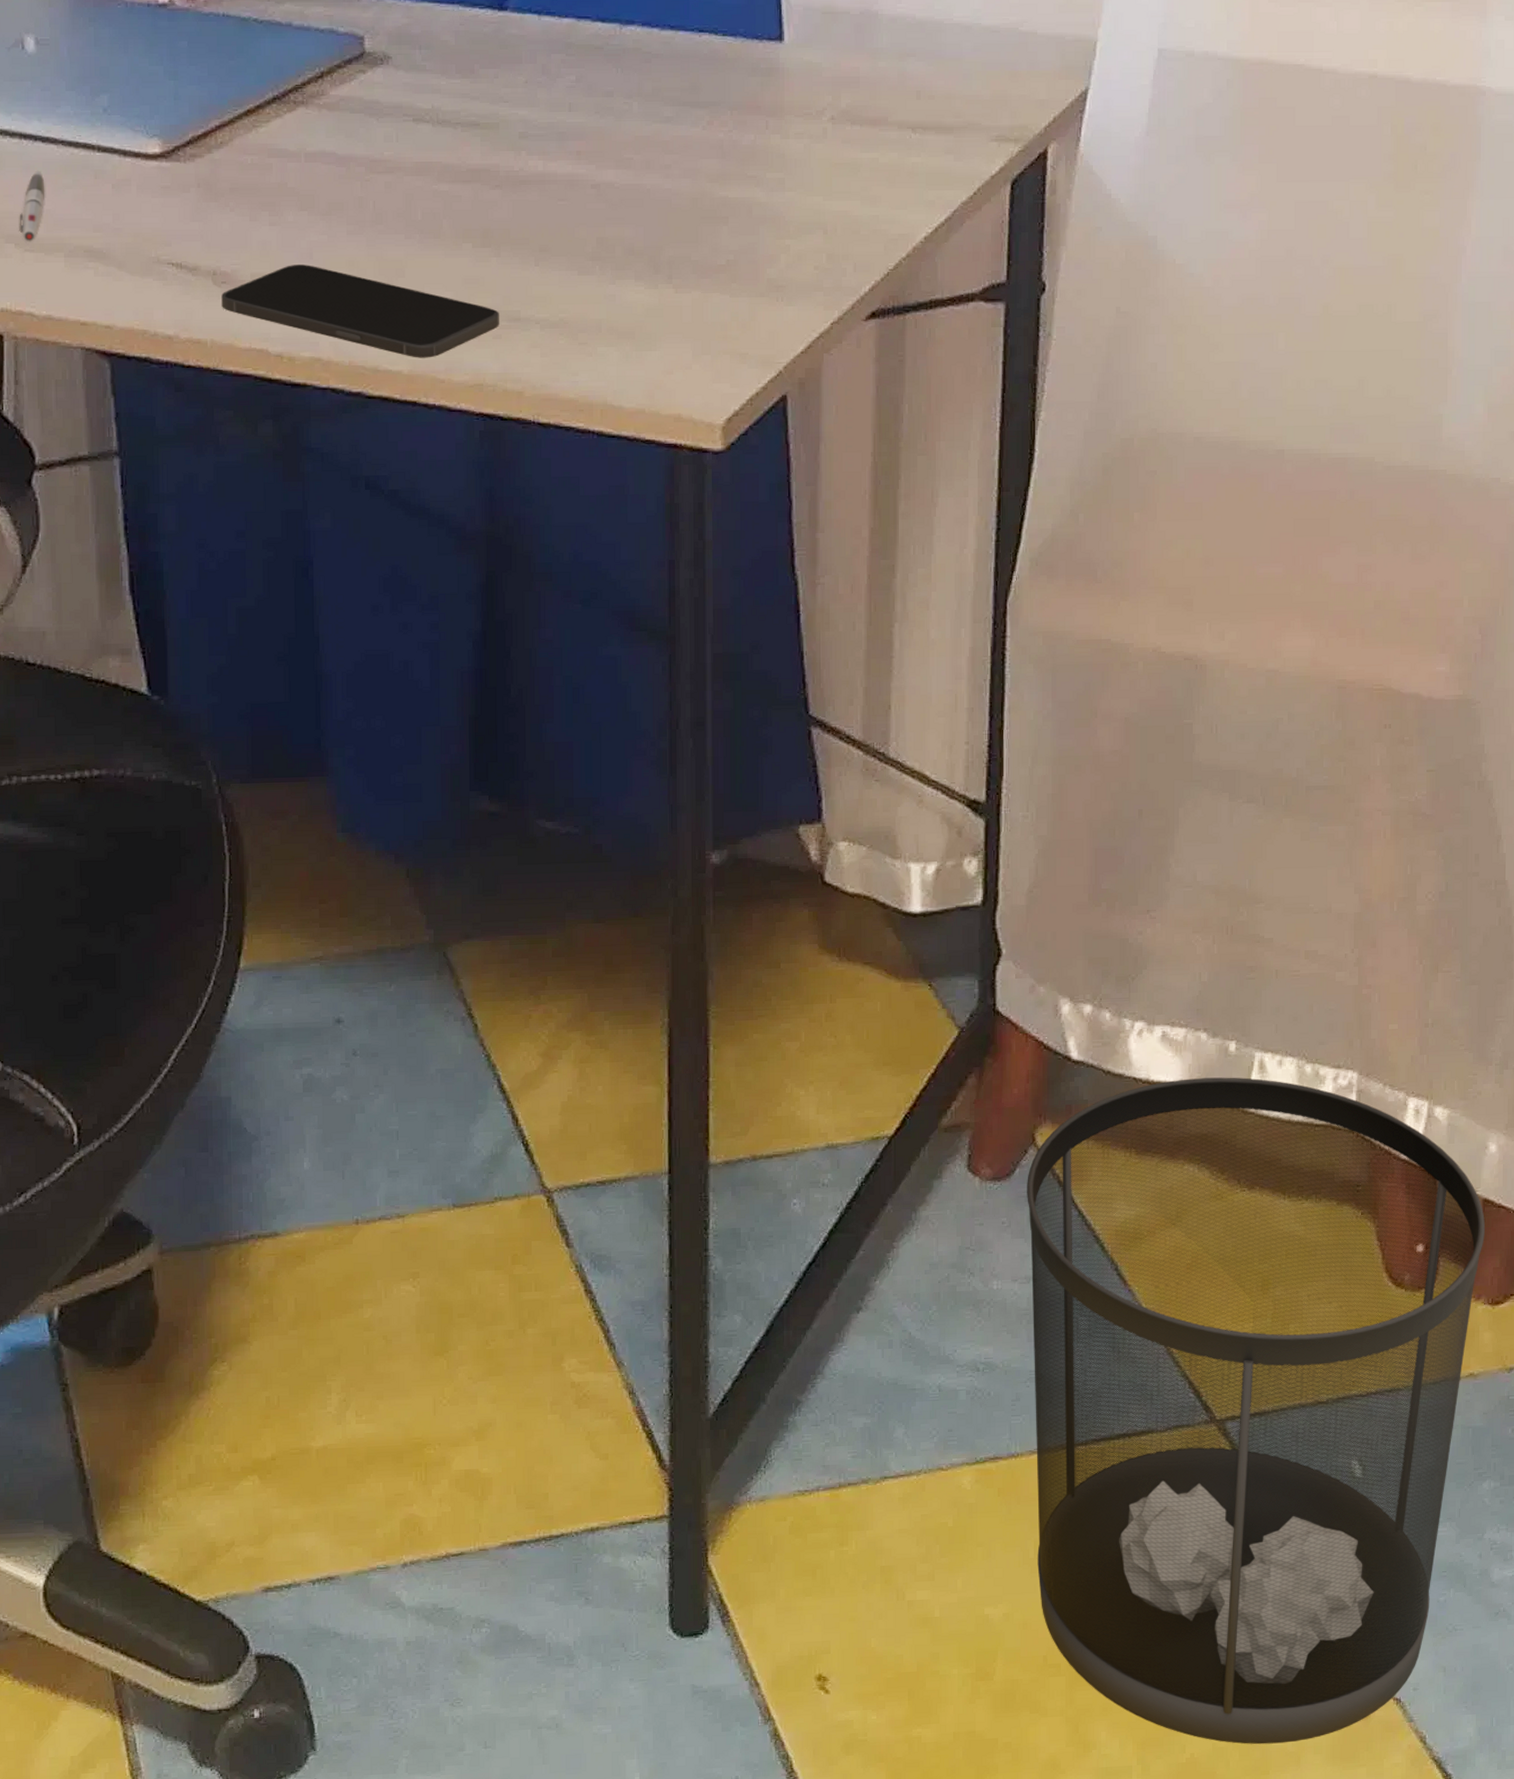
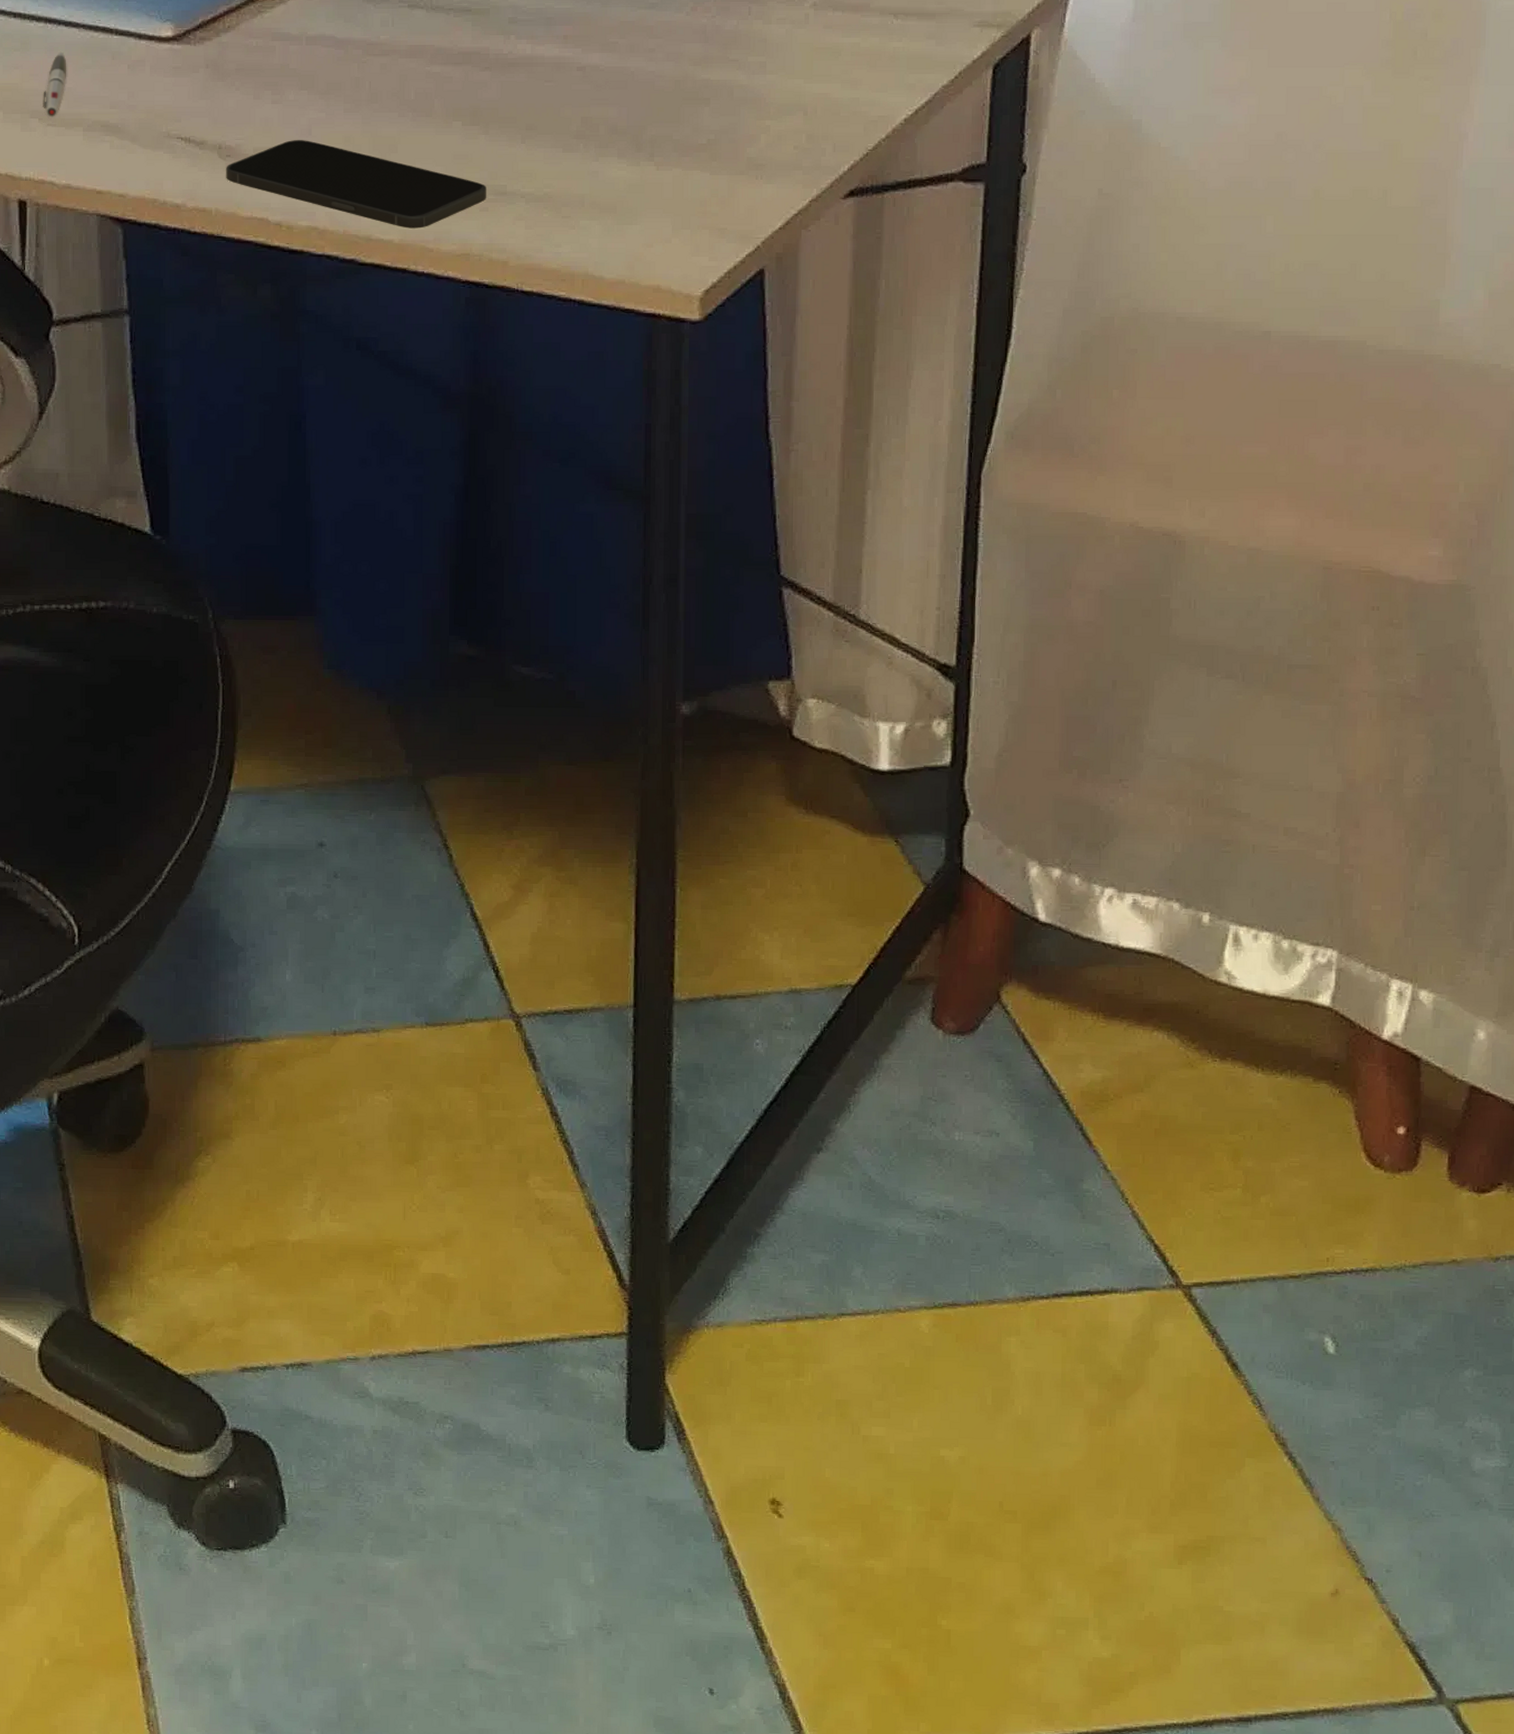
waste bin: present [1027,1077,1486,1745] -> none [991,947,1472,1612]

